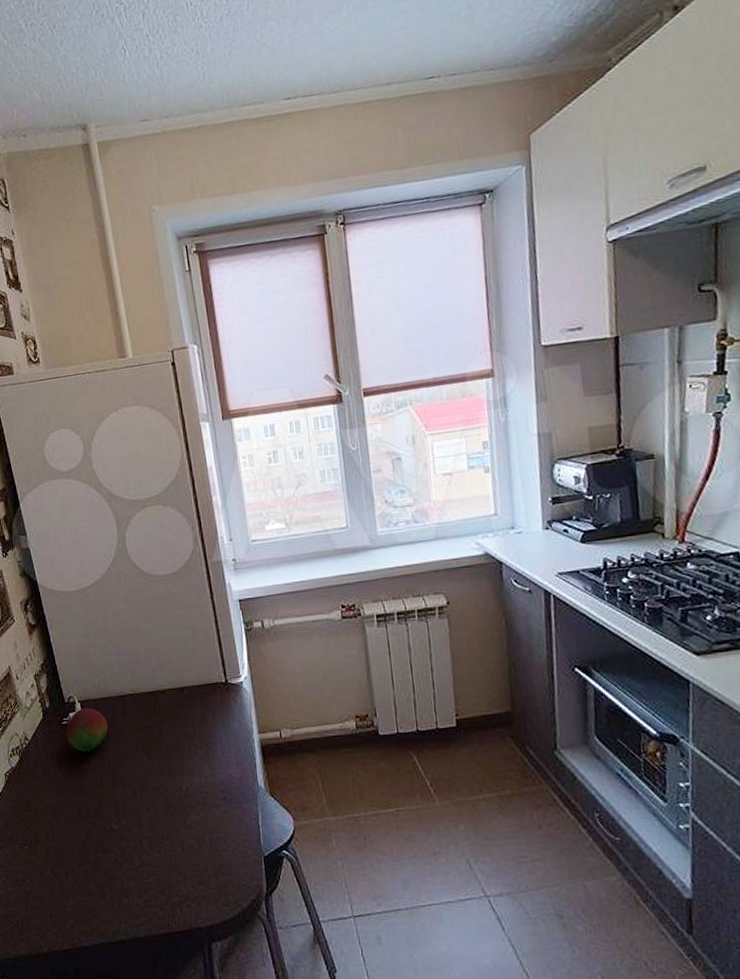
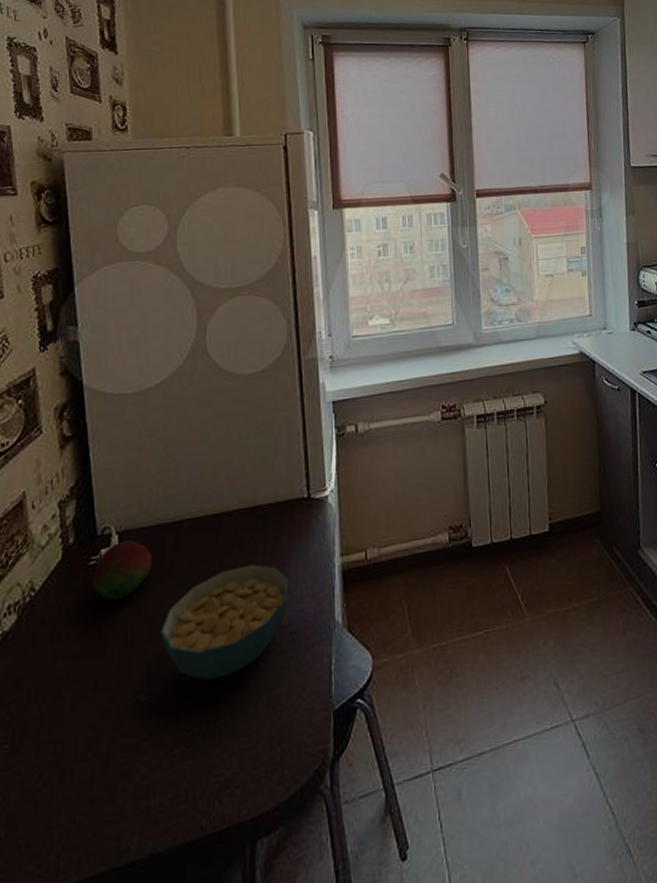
cereal bowl: none [121,734,217,820] -> present [161,564,290,680]

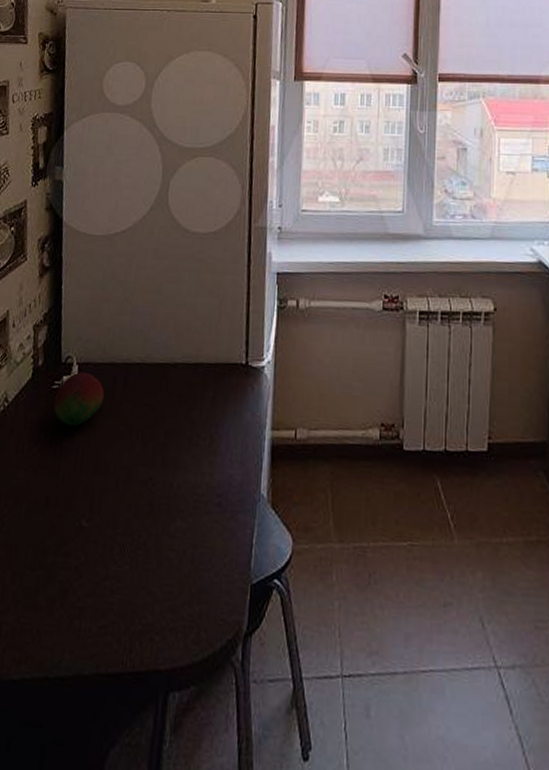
cereal bowl: present [161,564,290,680] -> none [104,419,222,523]

